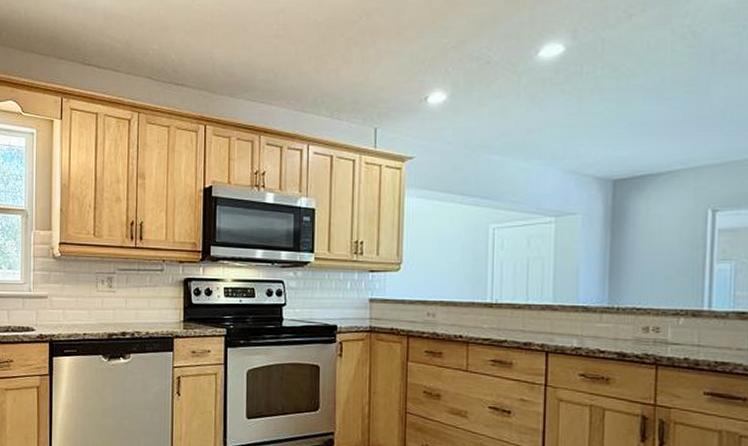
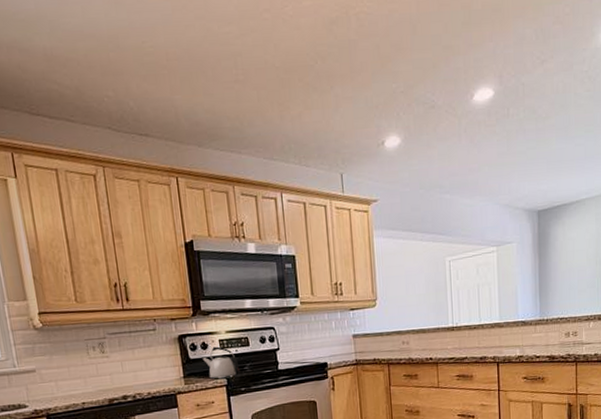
kettle: none [204,294,242,328] -> present [202,346,240,379]

